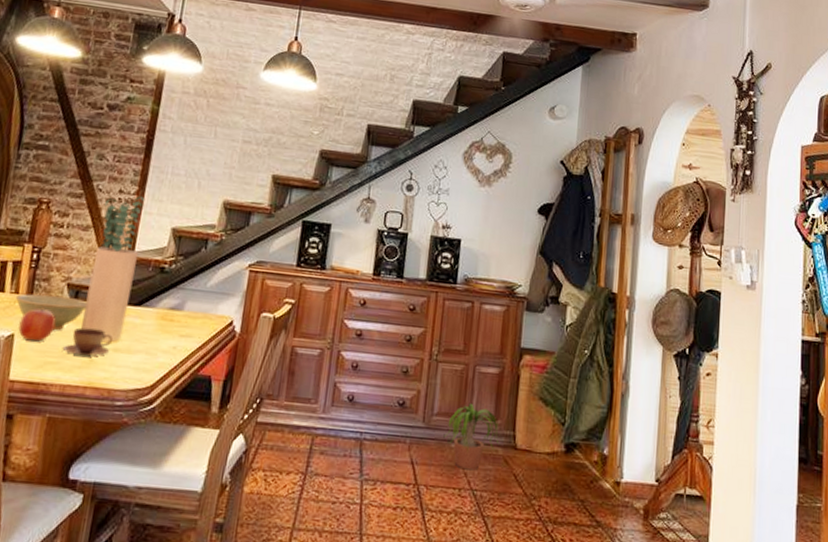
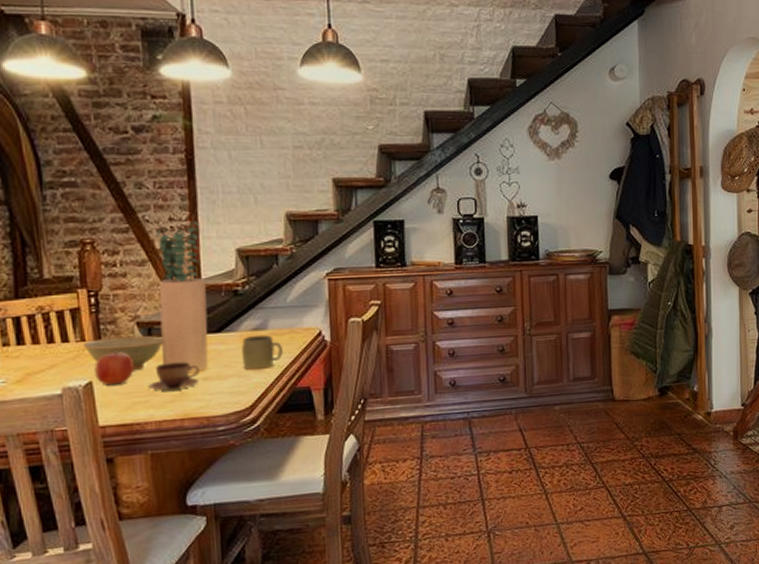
mug: none [153,314,194,351] -> present [242,334,283,371]
potted plant: present [443,404,499,471] -> none [546,368,599,428]

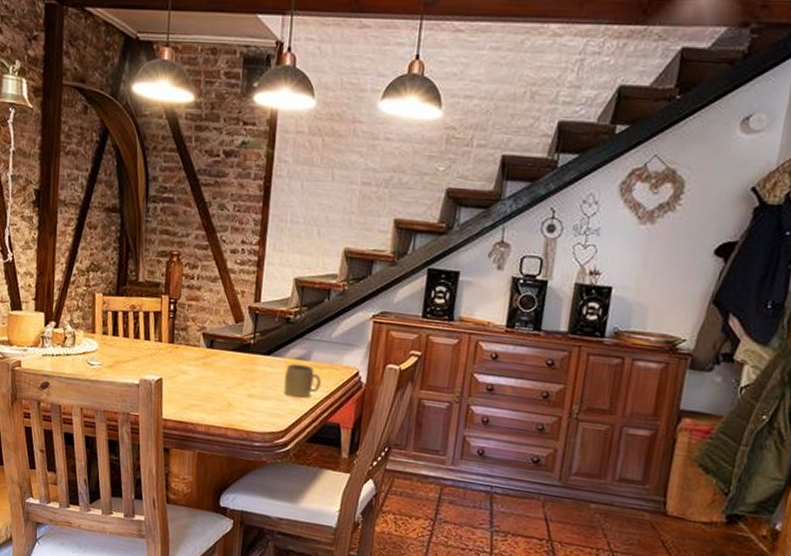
dish: present [82,335,164,371] -> none [159,342,222,376]
fruit: present [94,349,135,386] -> none [165,354,196,386]
teacup: present [148,362,201,391] -> none [204,374,248,401]
vase: present [156,213,209,374] -> none [219,239,267,390]

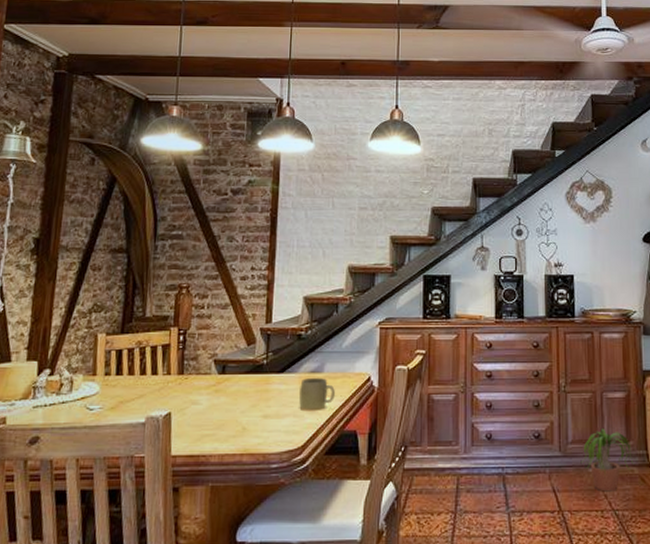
potted plant: none [582,466,647,533] -> present [580,429,634,492]

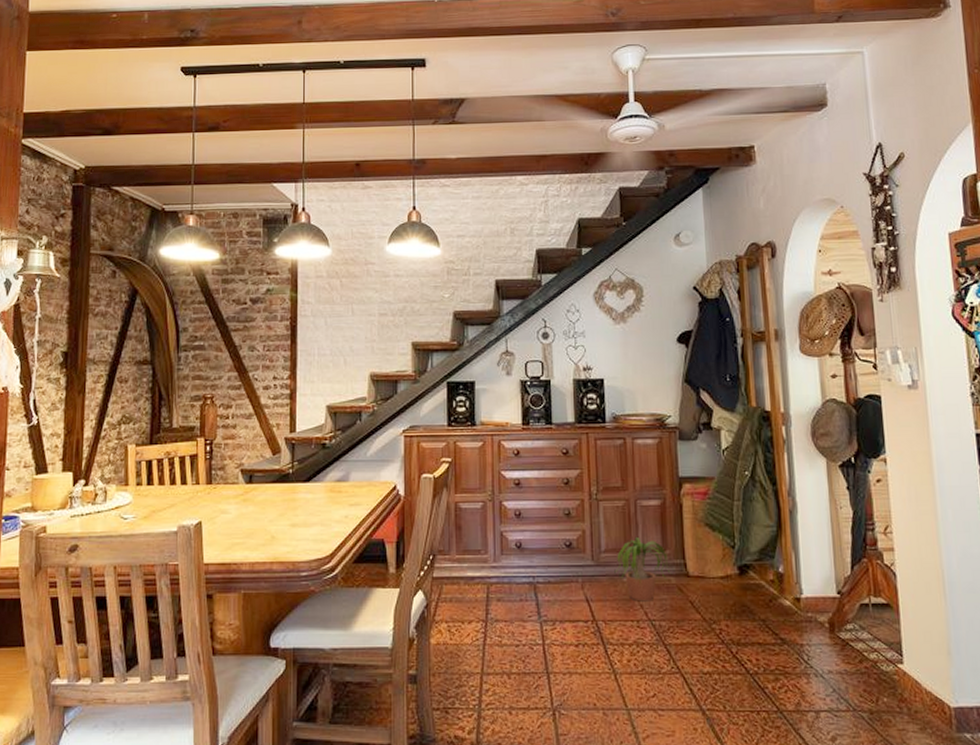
mug: present [299,377,335,412] -> none [326,486,361,520]

